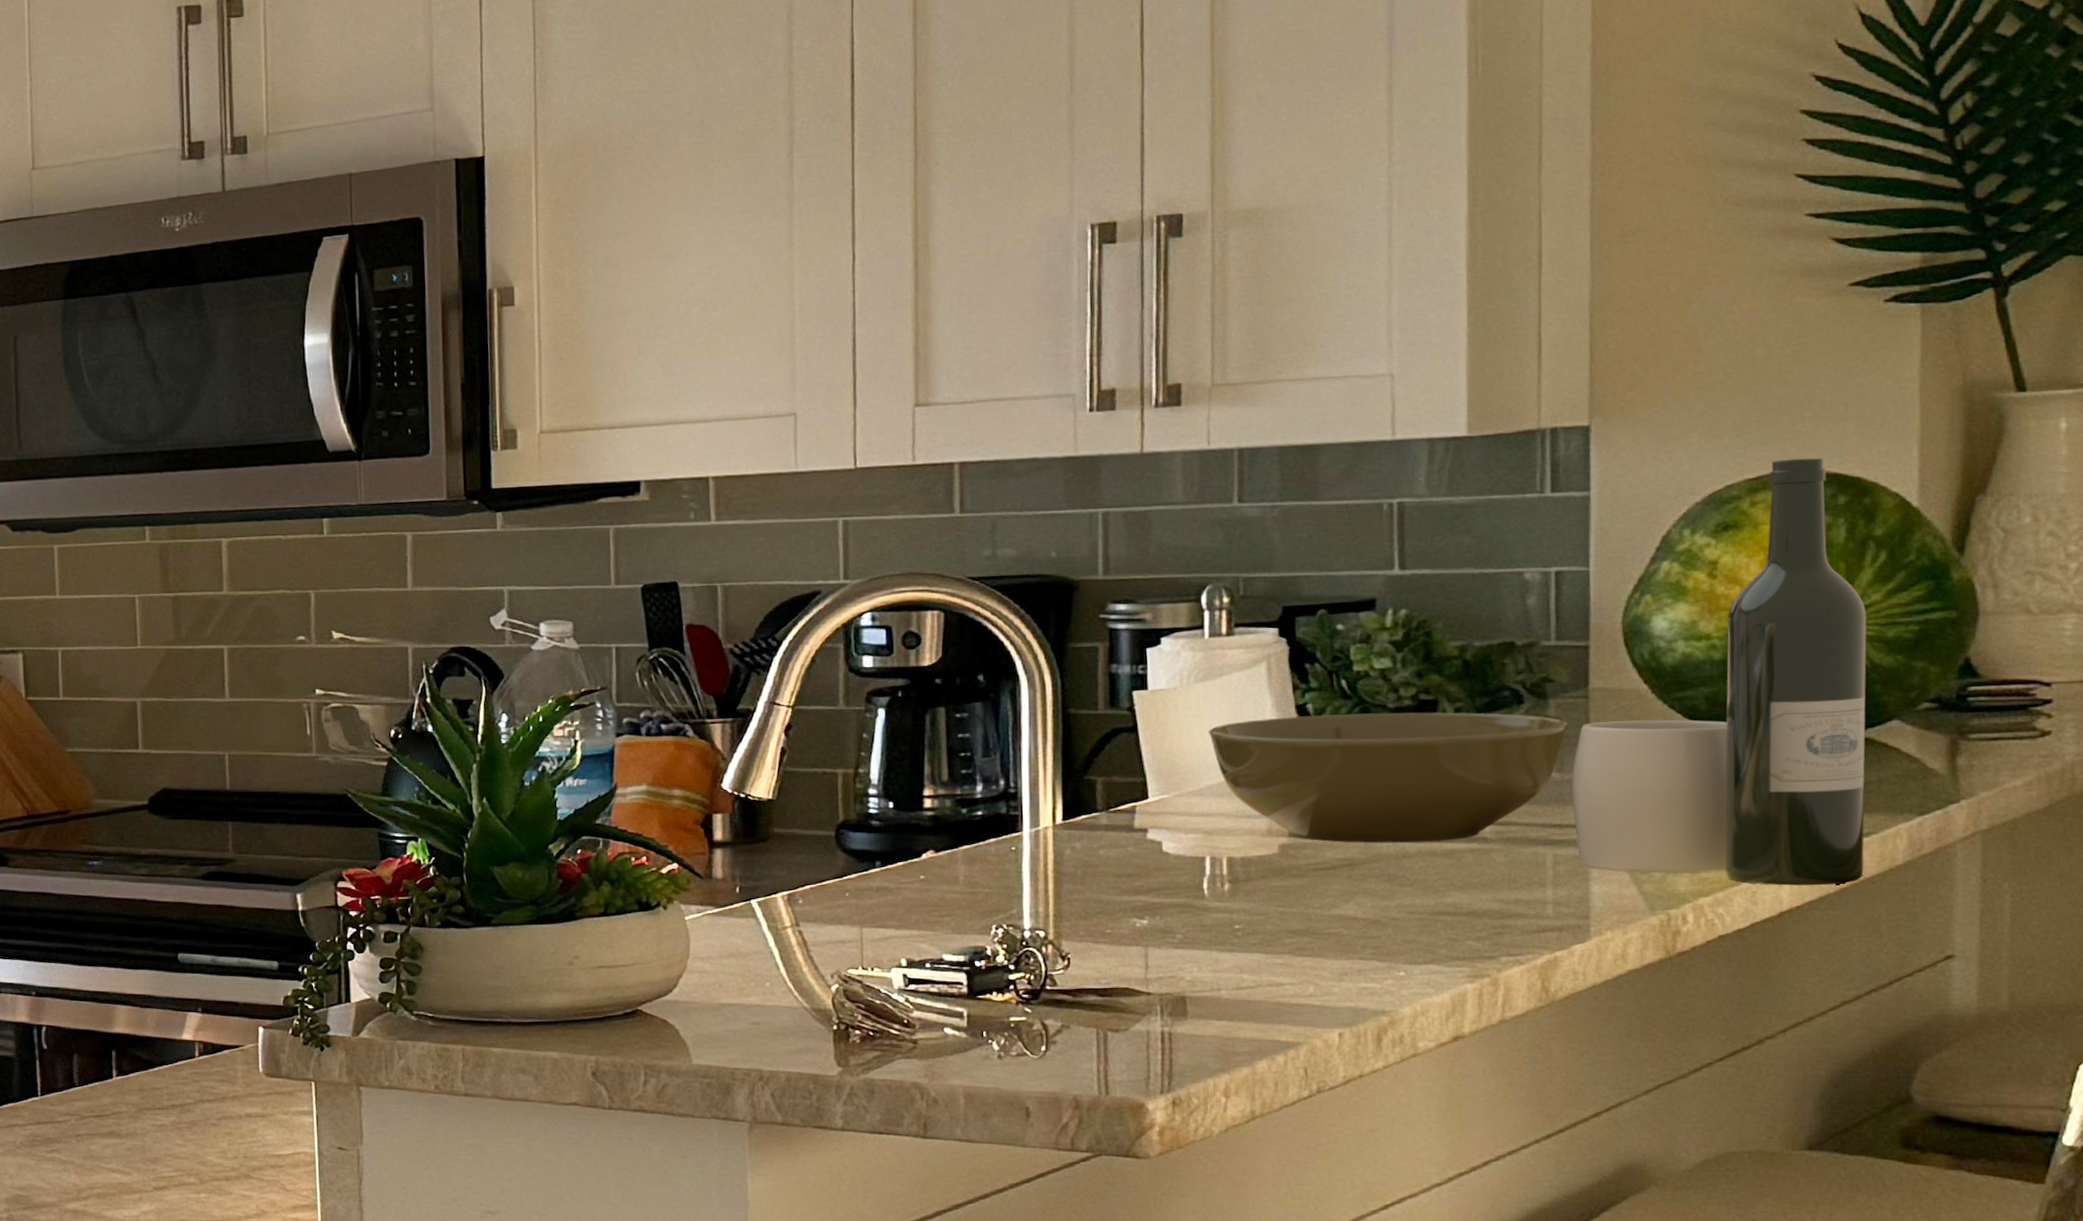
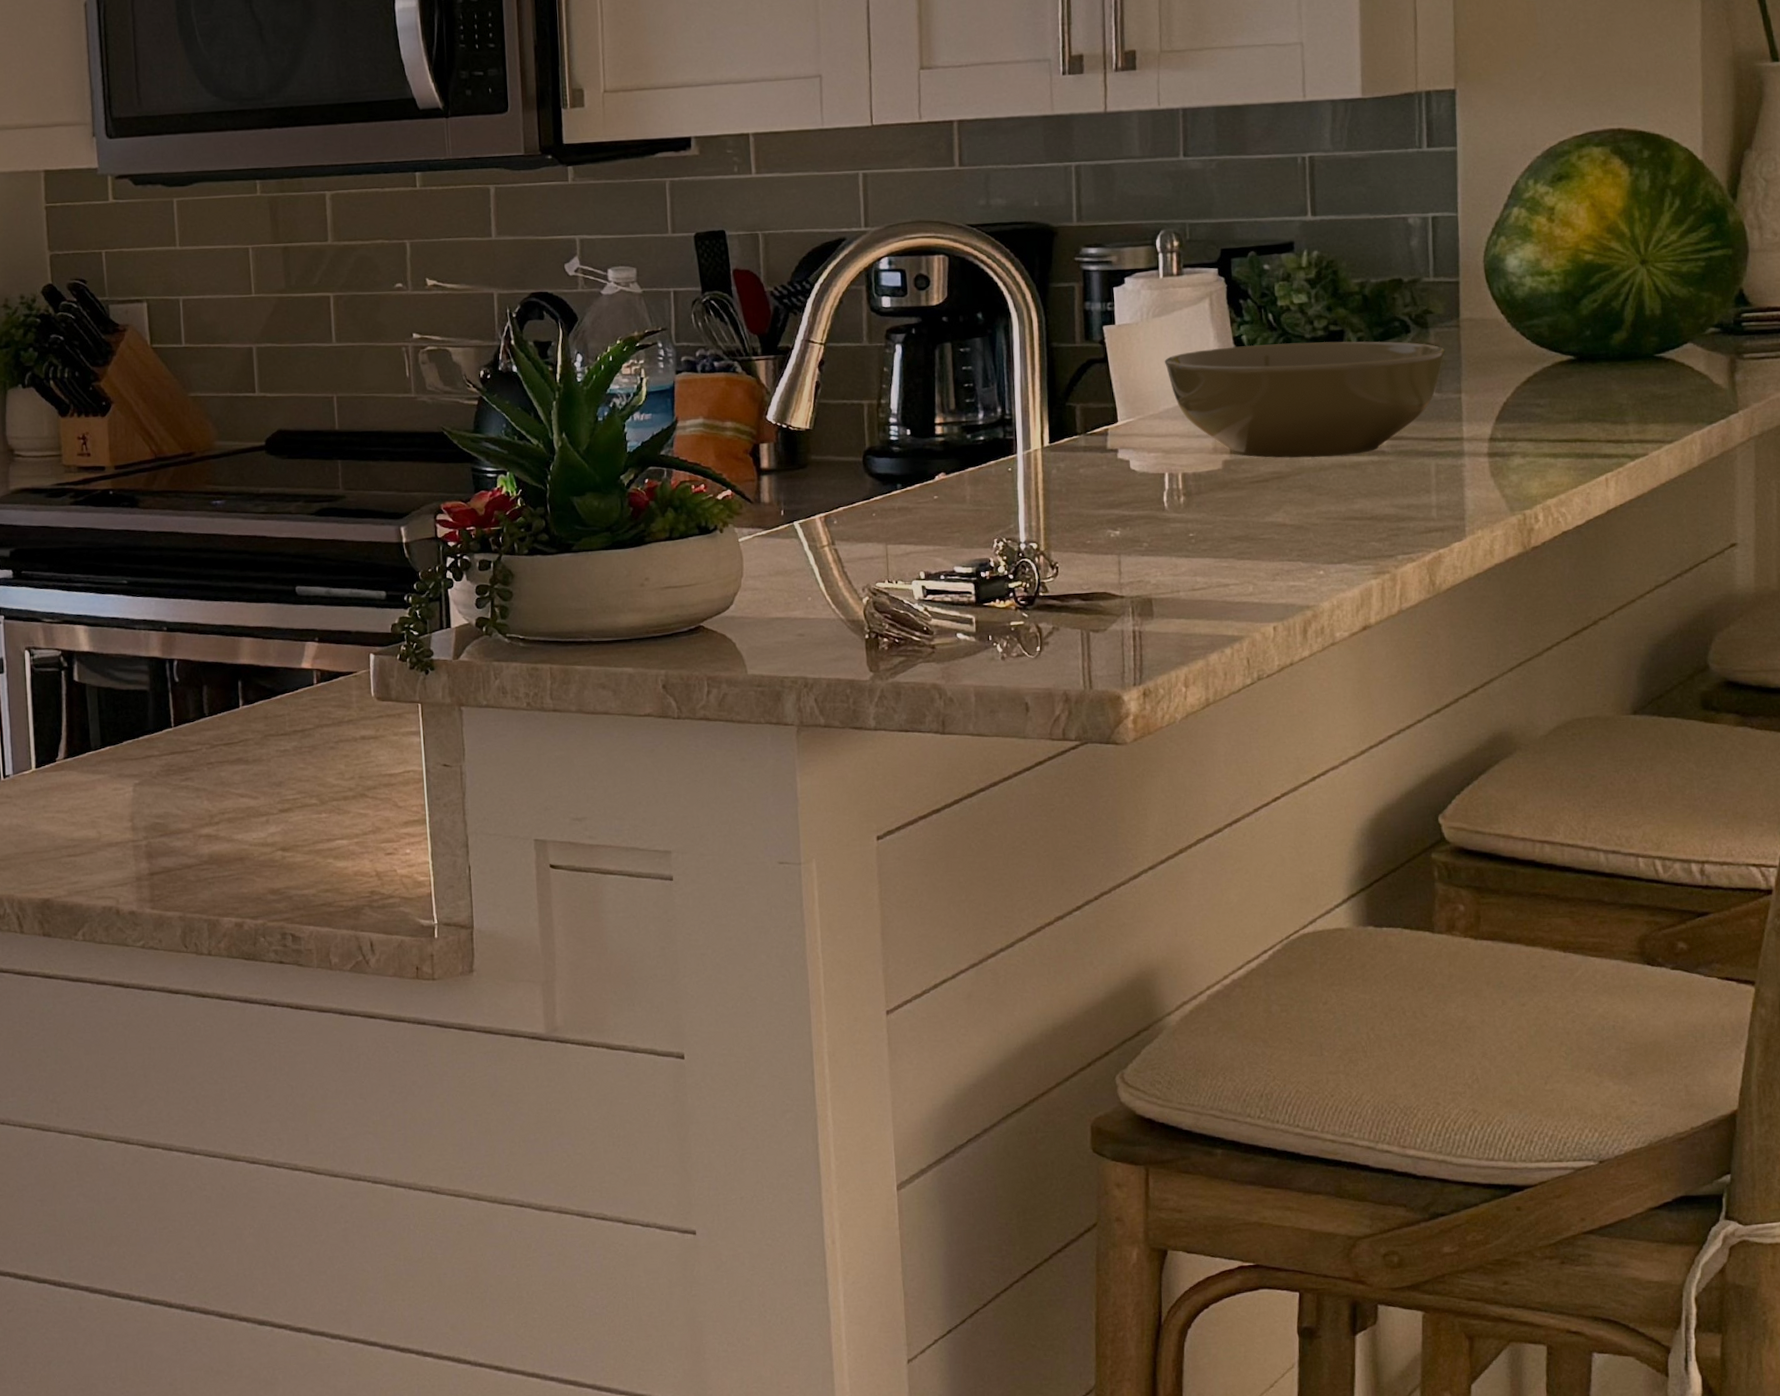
mug: present [1571,719,1728,874] -> none [1448,345,1567,479]
wine bottle: present [1724,457,1867,886] -> none [1562,117,1669,487]

